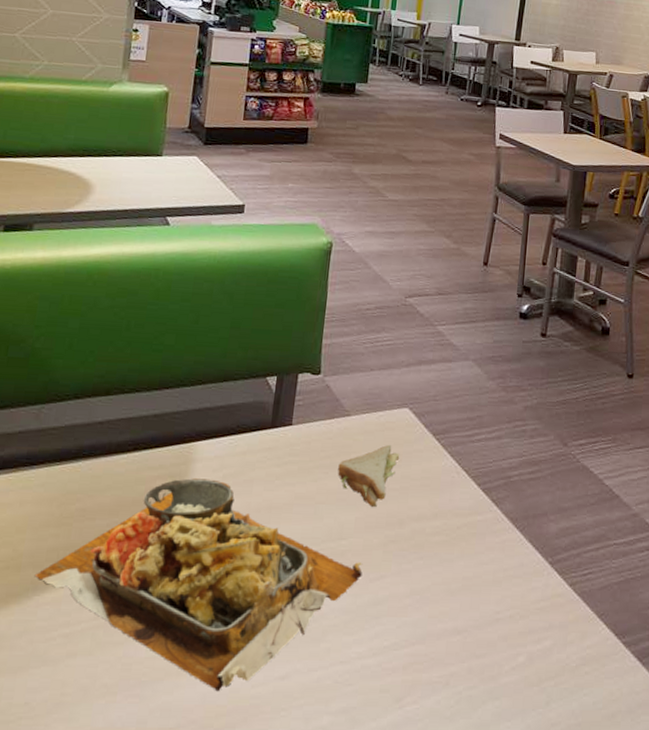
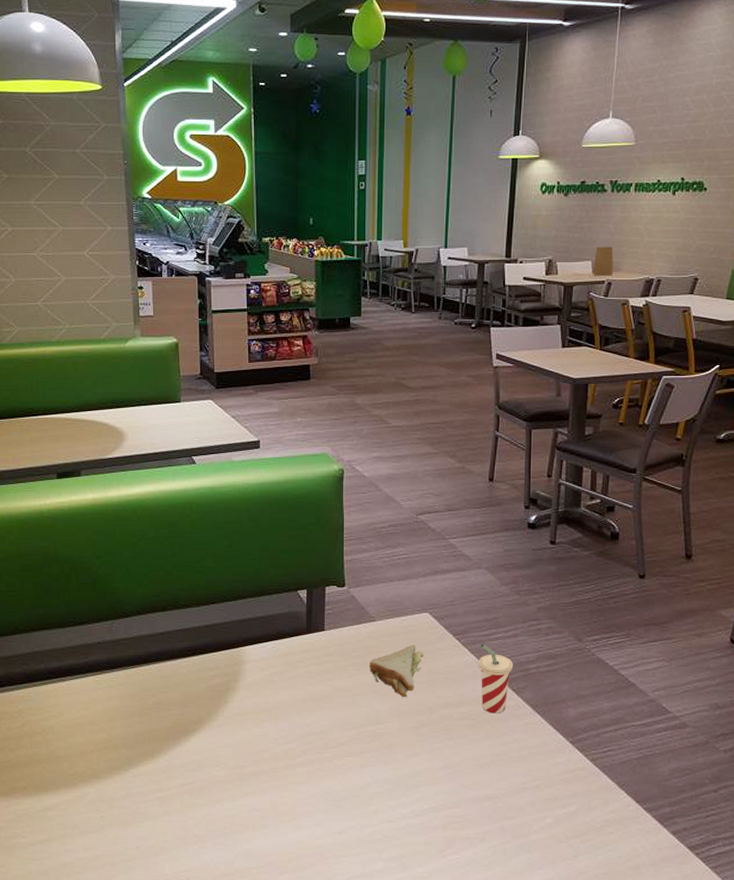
food tray: present [34,478,363,692] -> none [128,676,400,842]
beverage cup: none [457,445,495,528] -> present [478,643,514,714]
paper bag: none [597,39,616,68] -> present [593,246,614,277]

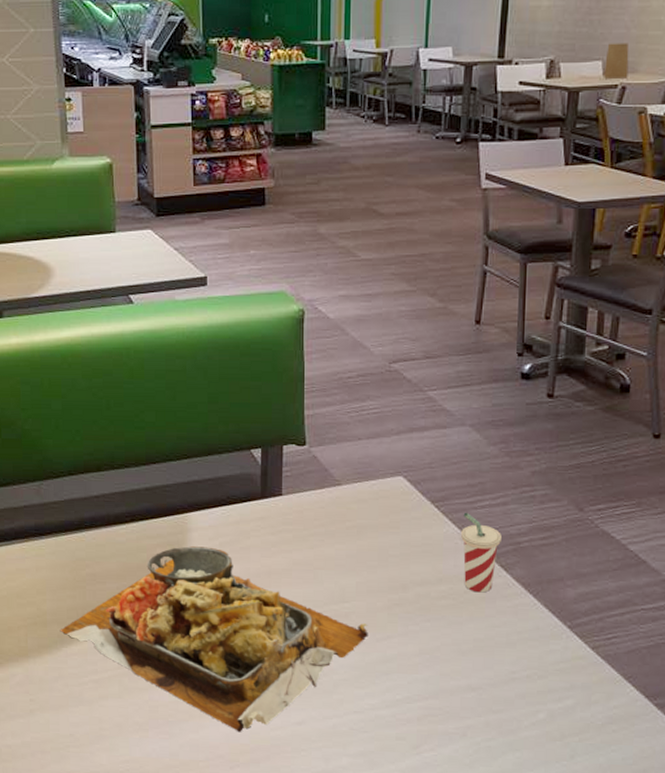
food tray: none [128,676,400,842] -> present [60,546,368,733]
sandwich: present [369,644,424,697] -> none [334,512,397,572]

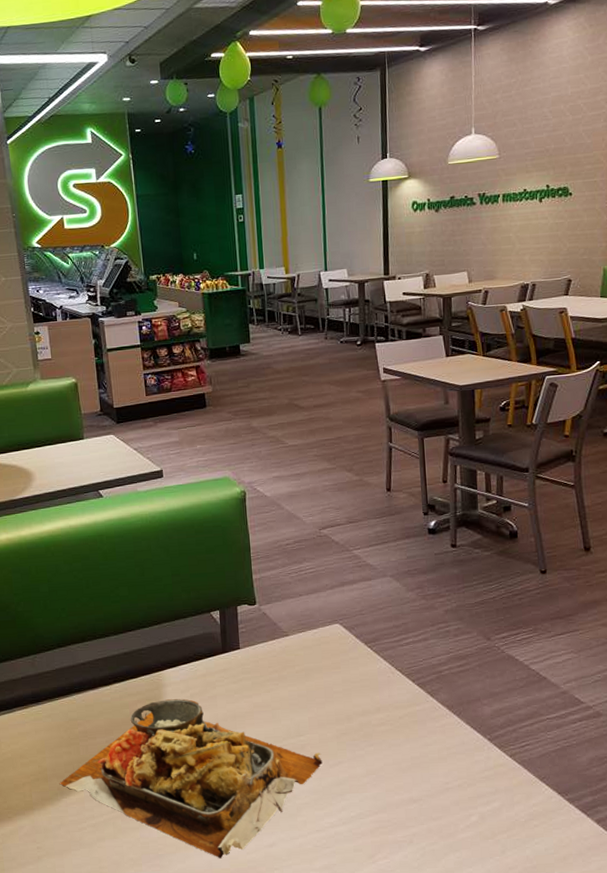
beverage cup: present [460,512,503,593] -> none [391,649,427,717]
paper bag: present [604,43,629,80] -> none [469,256,489,287]

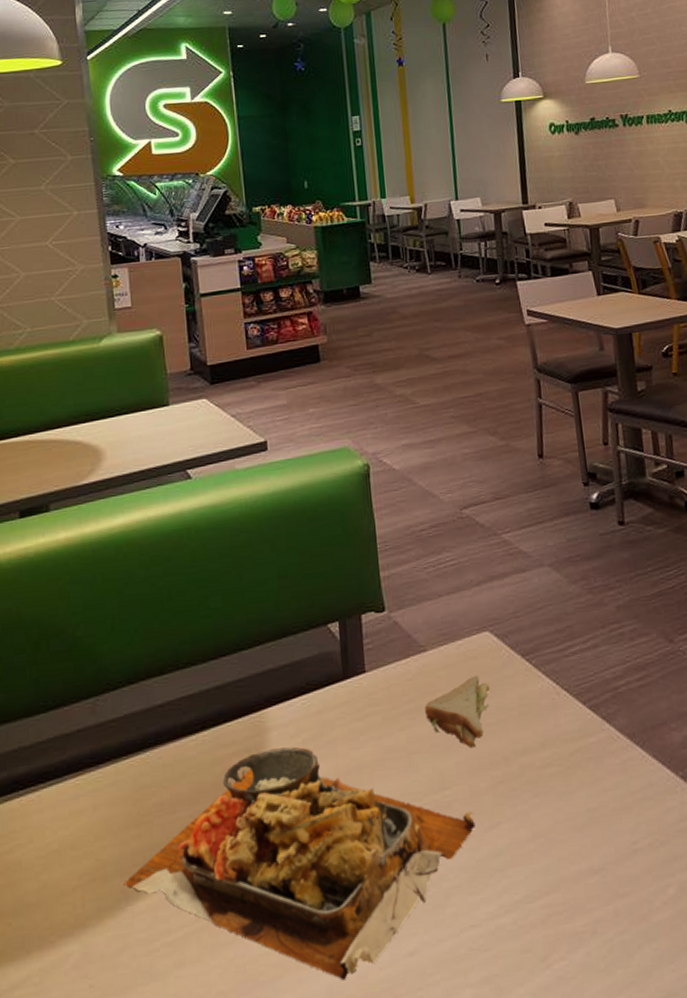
sandwich: none [286,655,338,708] -> present [425,674,490,747]

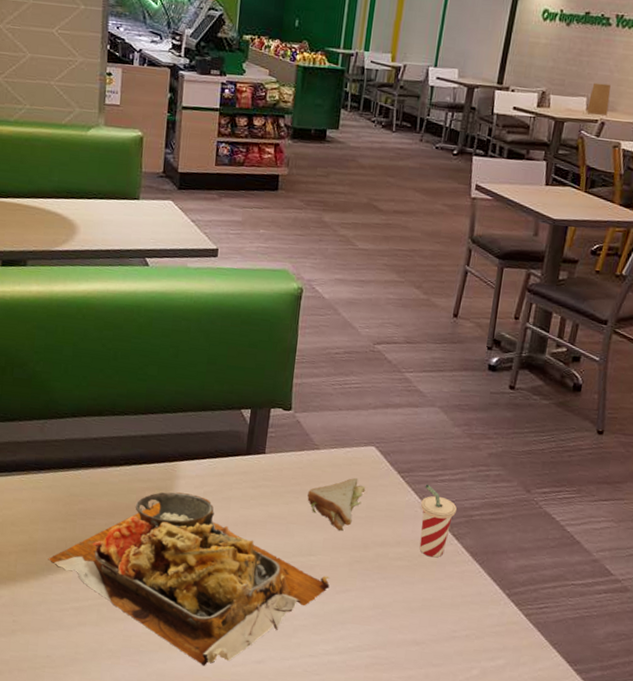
beverage cup: none [555,661,599,753] -> present [419,484,458,558]
paper bag: none [616,182,639,216] -> present [587,82,611,115]

